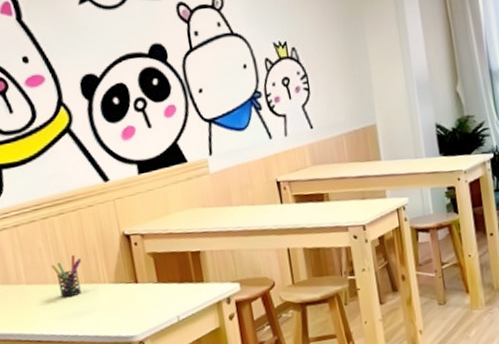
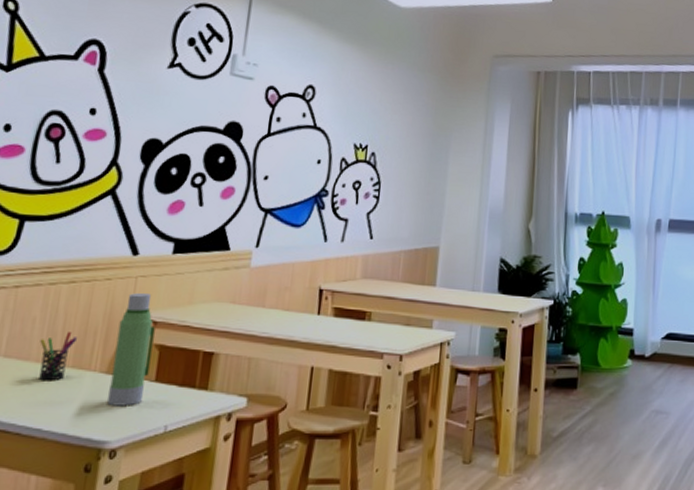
water bottle: none [111,212,152,308] -> present [107,293,155,406]

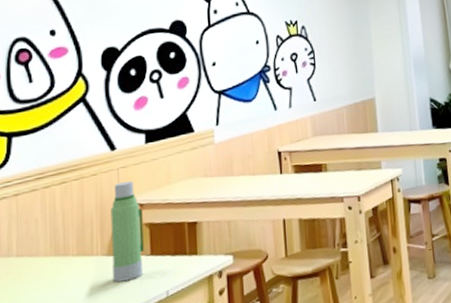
pen holder: present [39,332,77,381] -> none [45,225,76,272]

